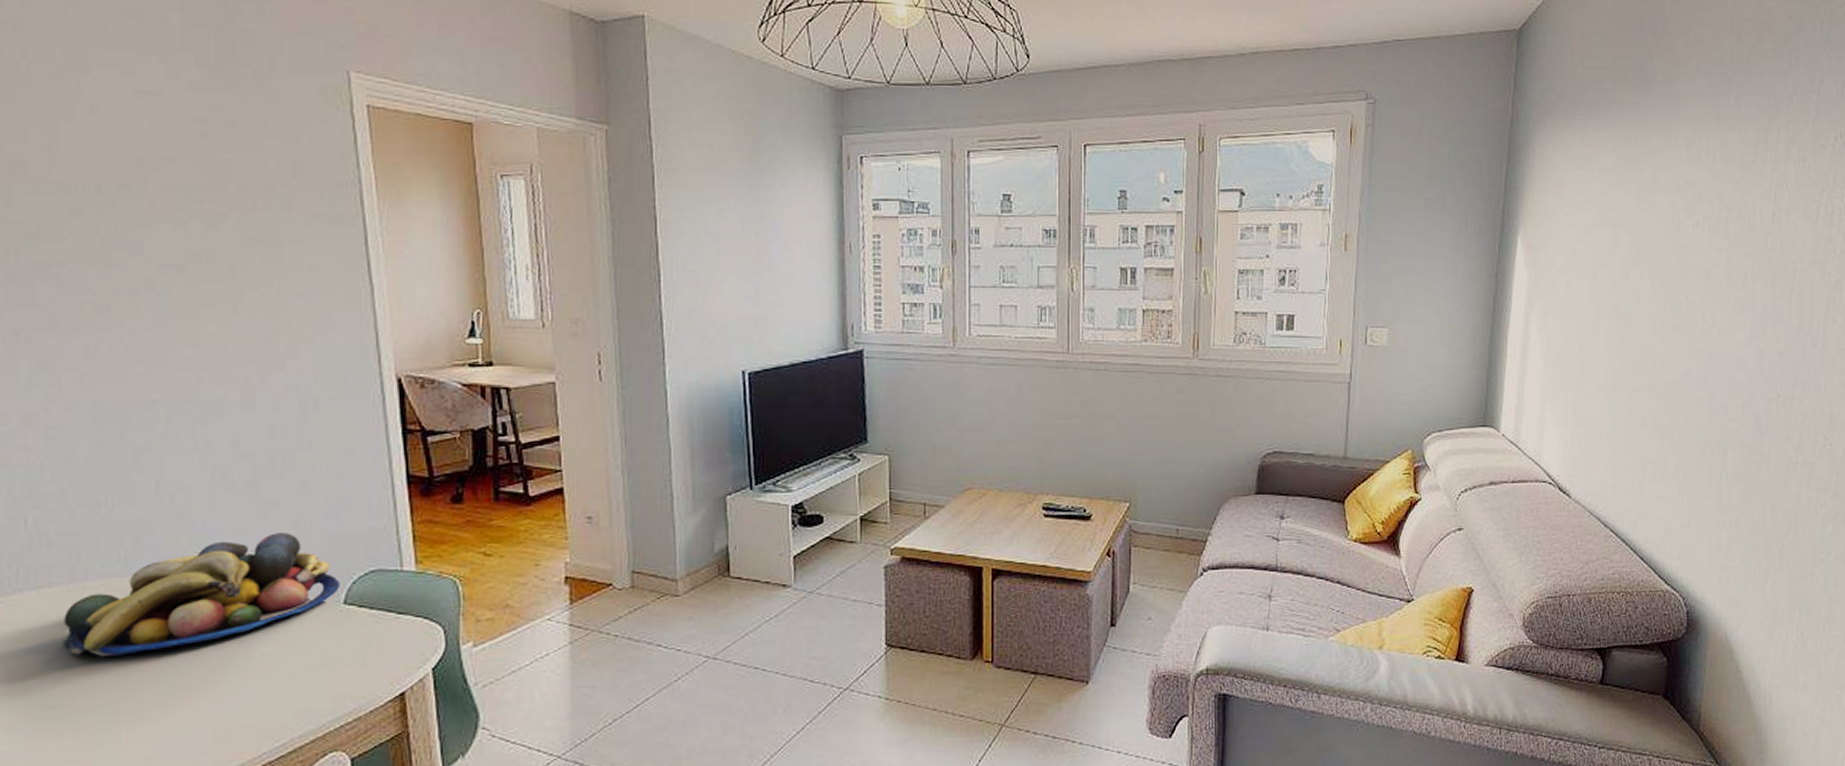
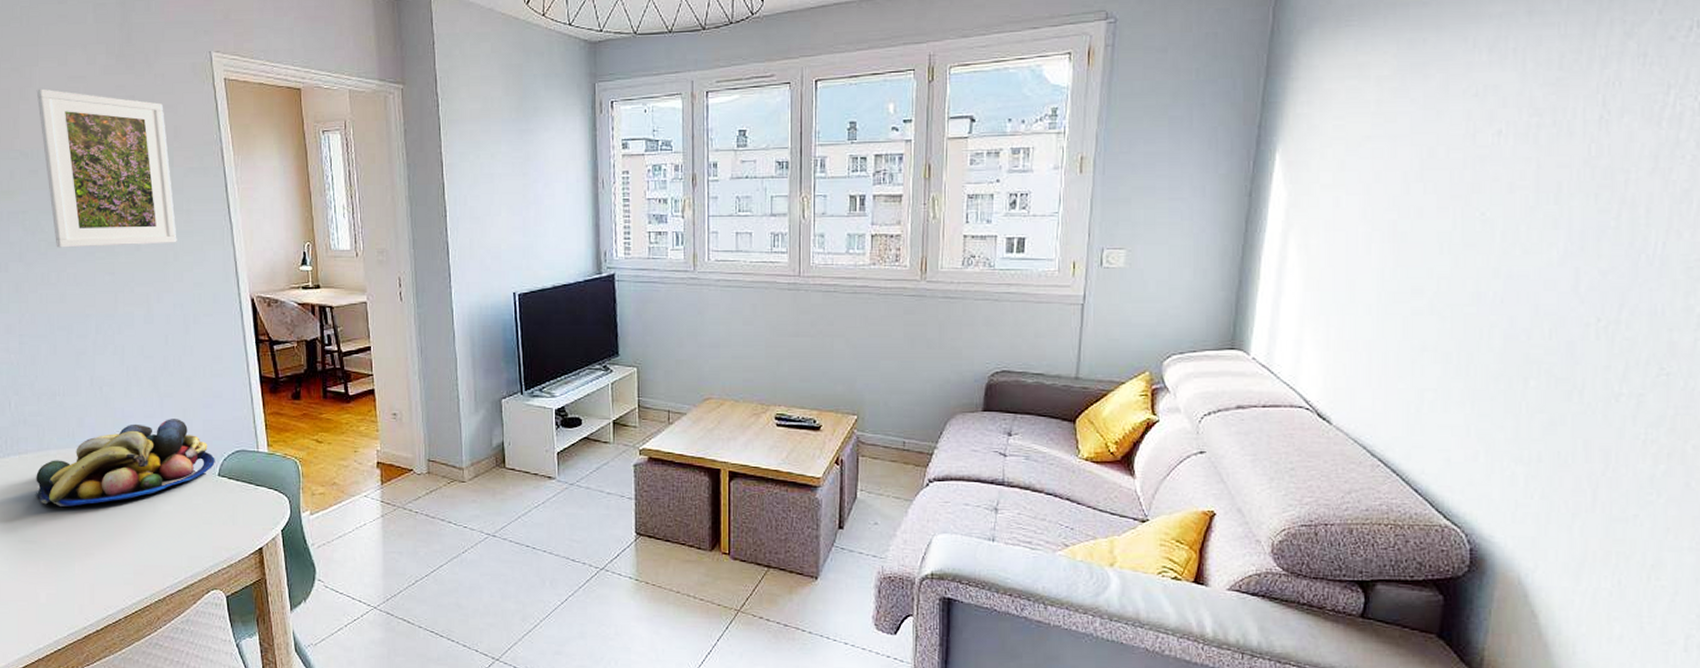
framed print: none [86,104,293,312] -> present [36,88,177,248]

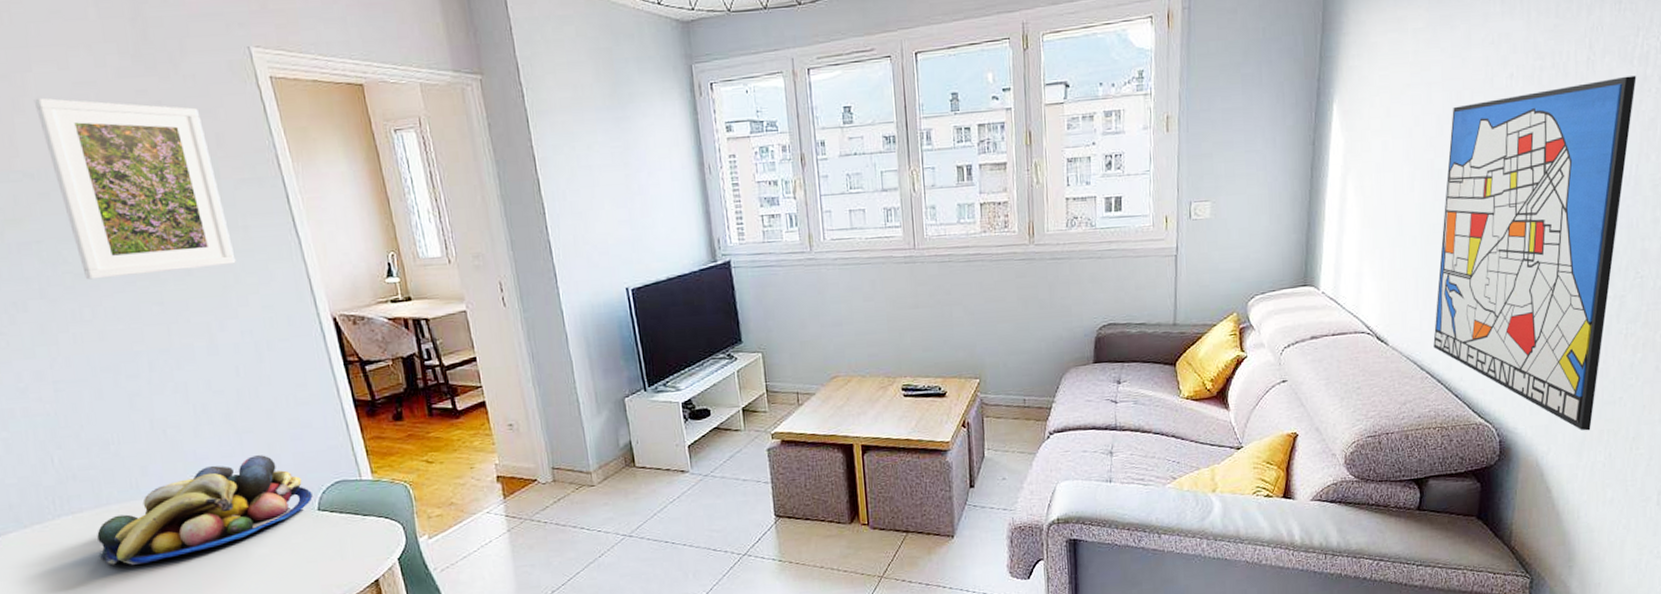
wall art: none [1388,139,1665,550] -> present [1433,75,1637,431]

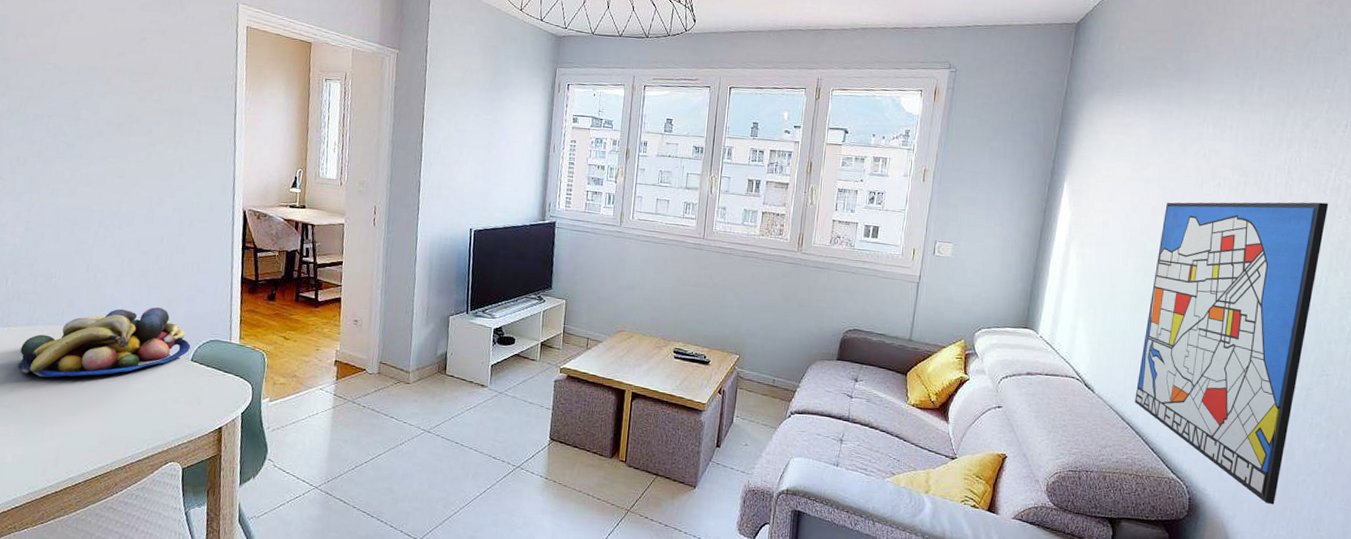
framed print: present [33,97,236,280] -> none [74,14,190,158]

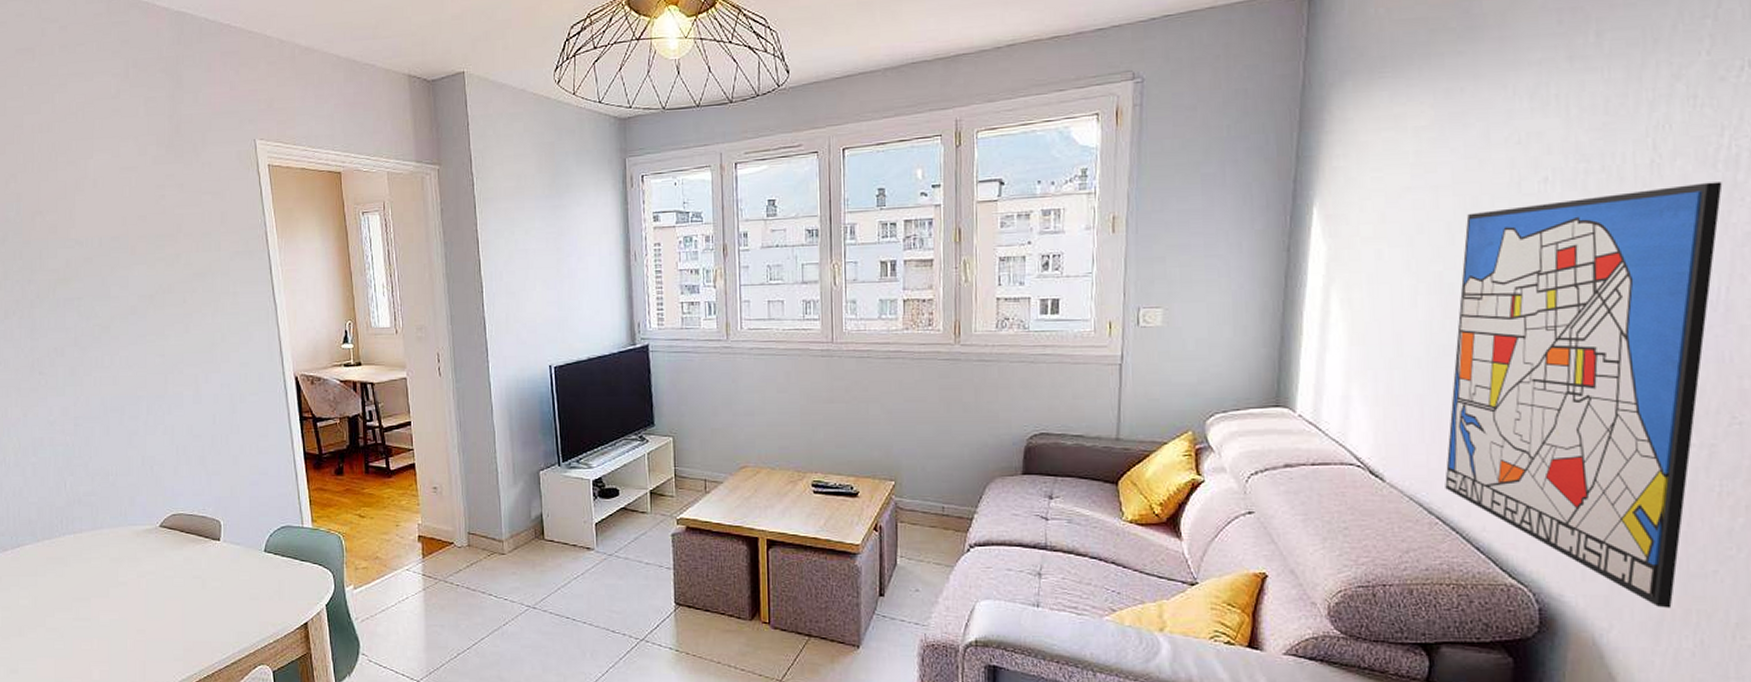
fruit bowl: present [17,307,191,378] -> none [89,496,261,584]

